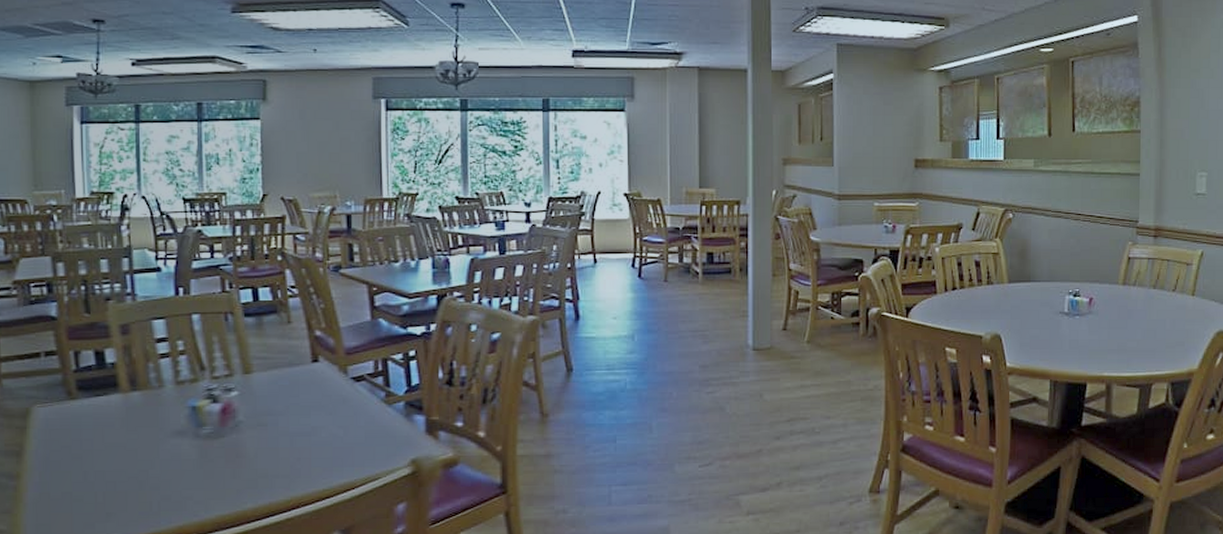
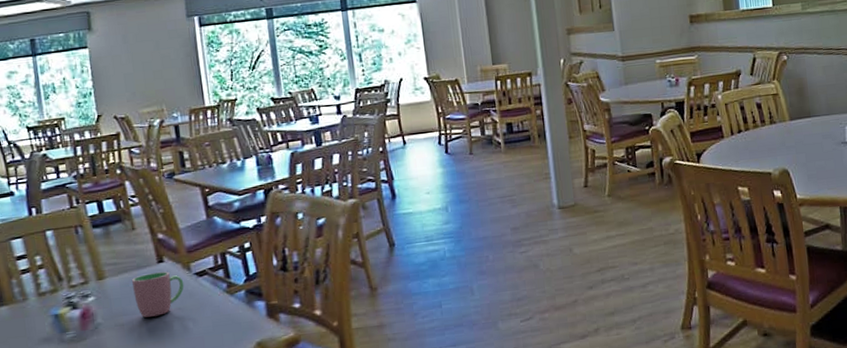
cup: none [282,372,339,420] -> present [132,271,185,318]

